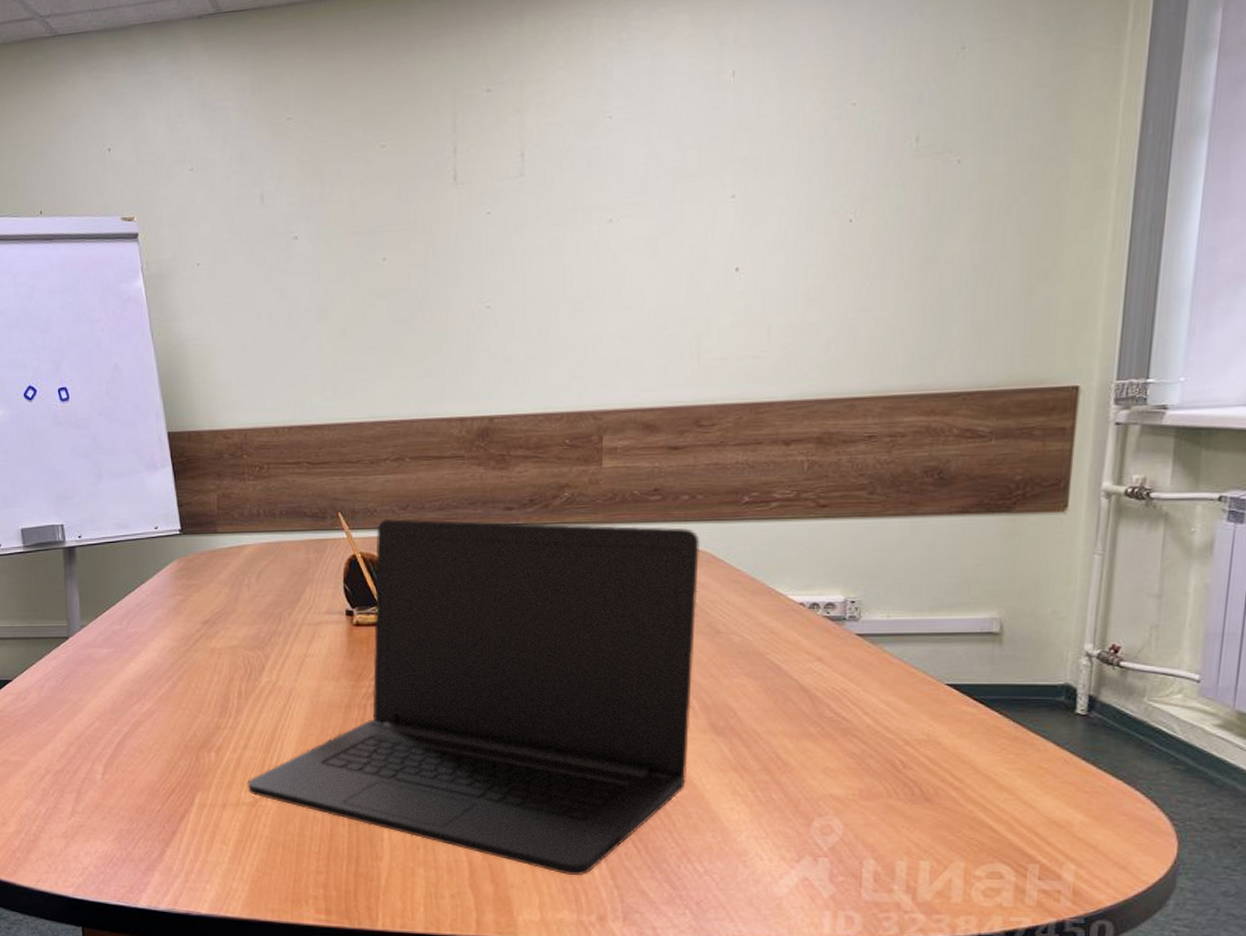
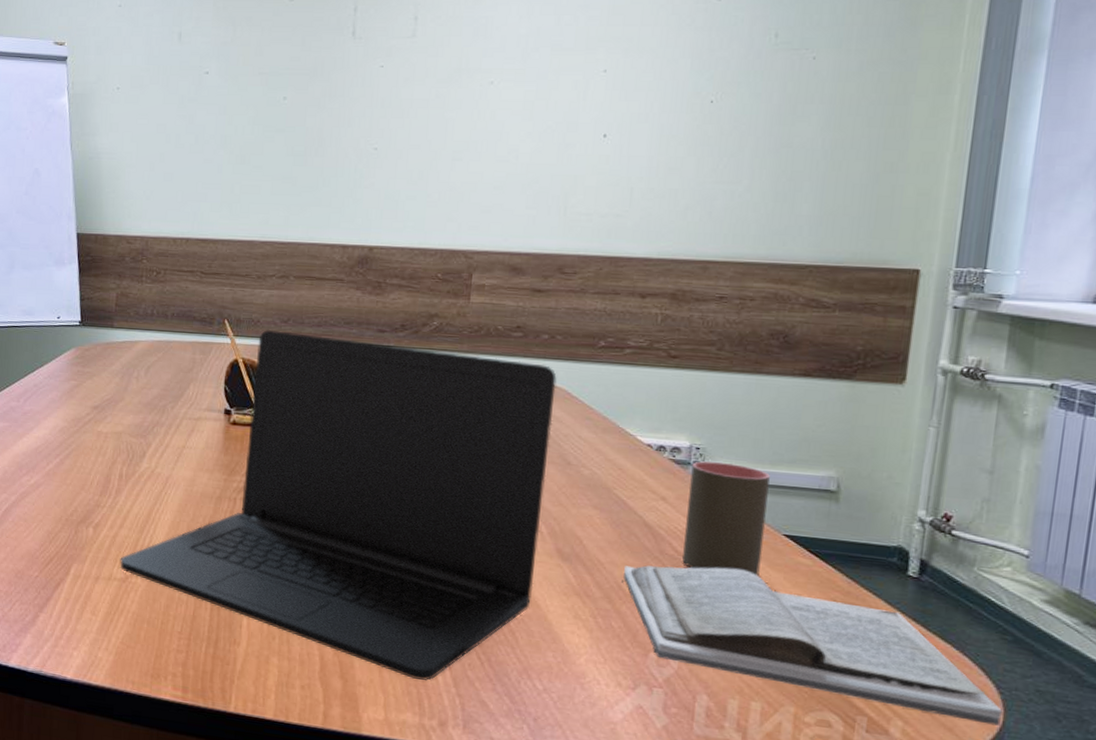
book: none [779,725,1176,859] -> present [620,565,1002,726]
cup: none [842,615,930,731] -> present [682,461,770,576]

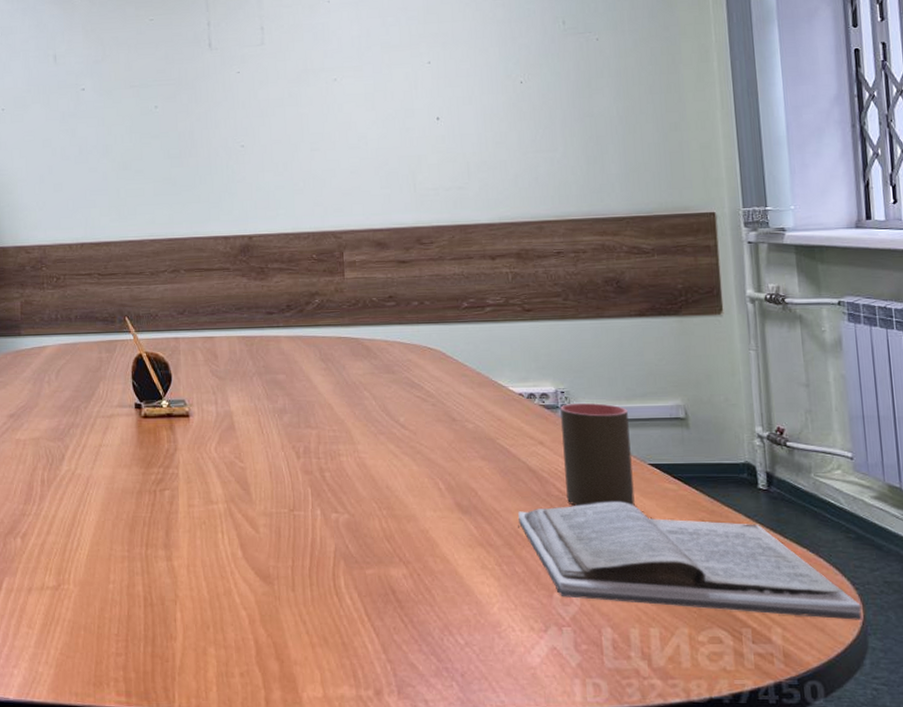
laptop: present [119,329,557,680] -> none [50,322,441,650]

